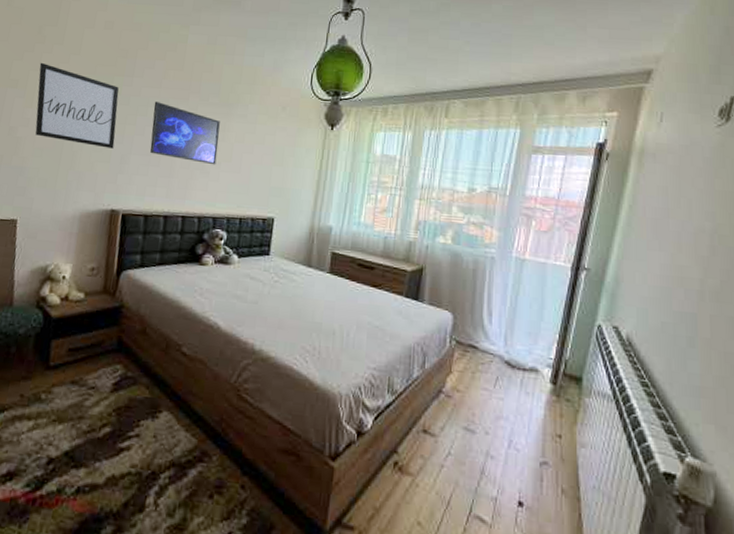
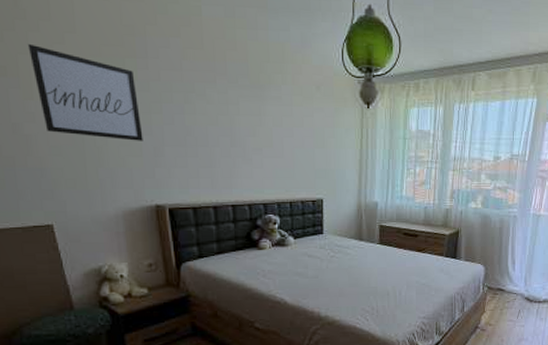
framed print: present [150,102,220,165] -> none [178,86,257,152]

